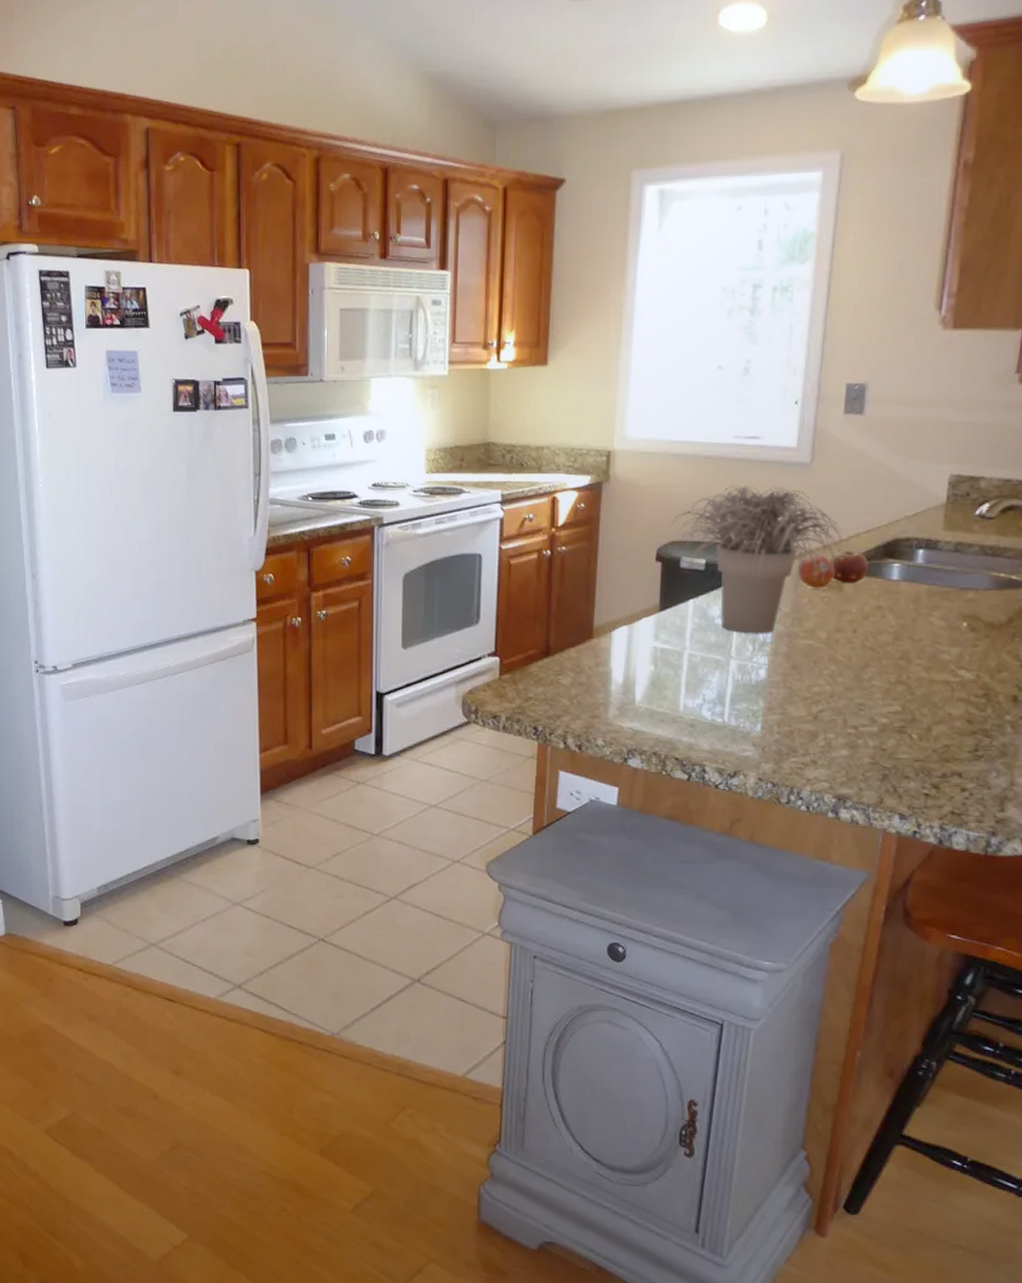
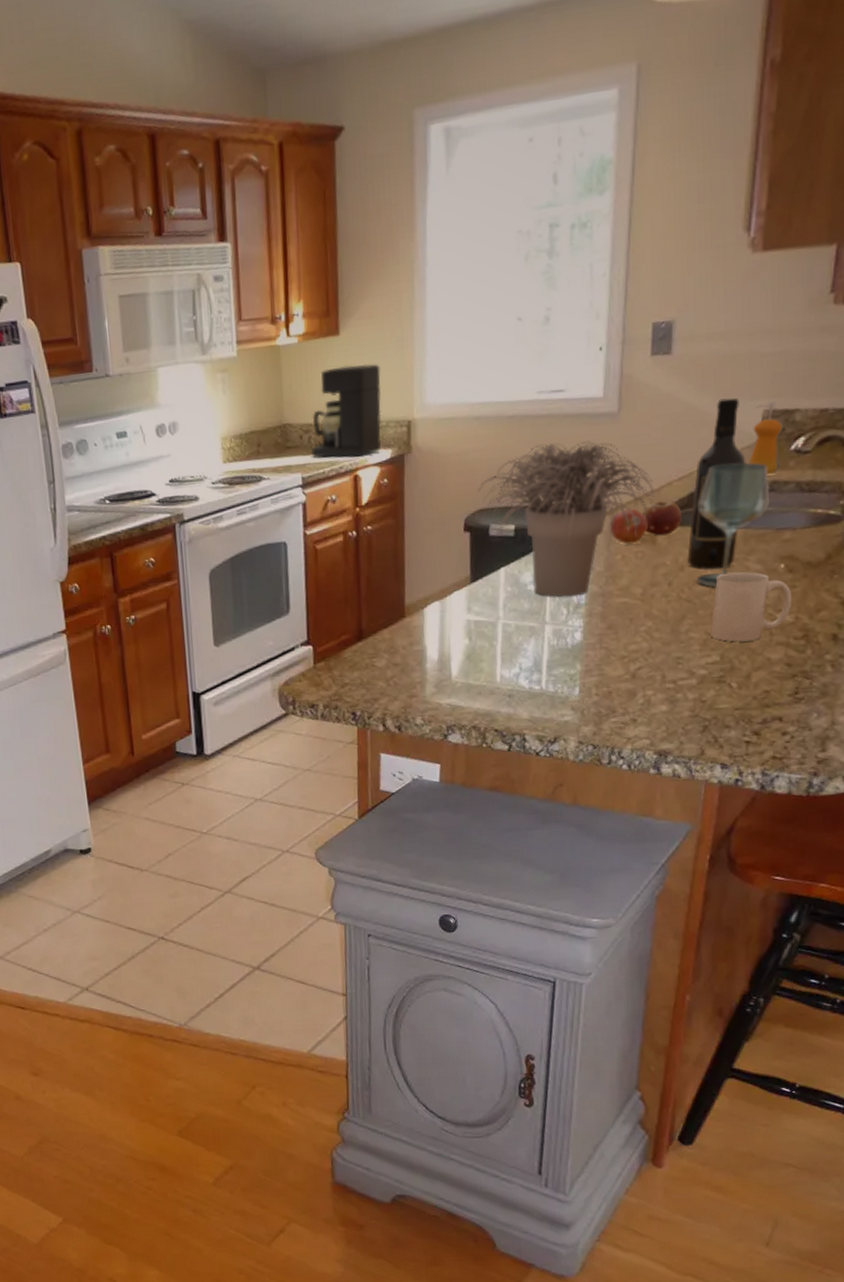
coffee maker: none [511,394,584,480] -> present [310,363,382,458]
wine bottle: none [872,460,932,620] -> present [687,397,746,569]
wine glass: none [881,521,955,638] -> present [696,462,770,587]
mug: none [893,626,974,694] -> present [710,571,792,642]
soap dispenser: none [935,468,969,535] -> present [749,401,784,474]

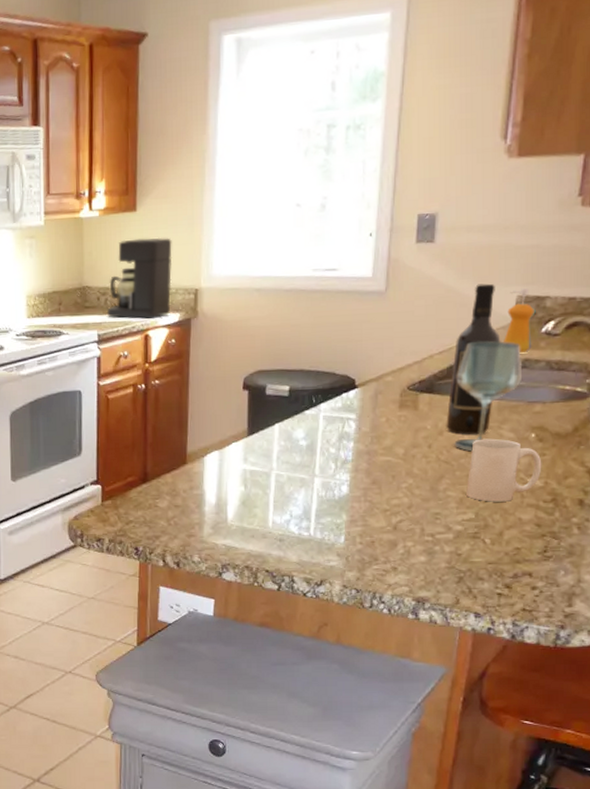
potted plant: present [477,441,655,597] -> none [256,315,418,453]
fruit: present [610,508,648,545] -> none [376,376,410,409]
fruit: present [643,500,682,536] -> none [406,371,442,403]

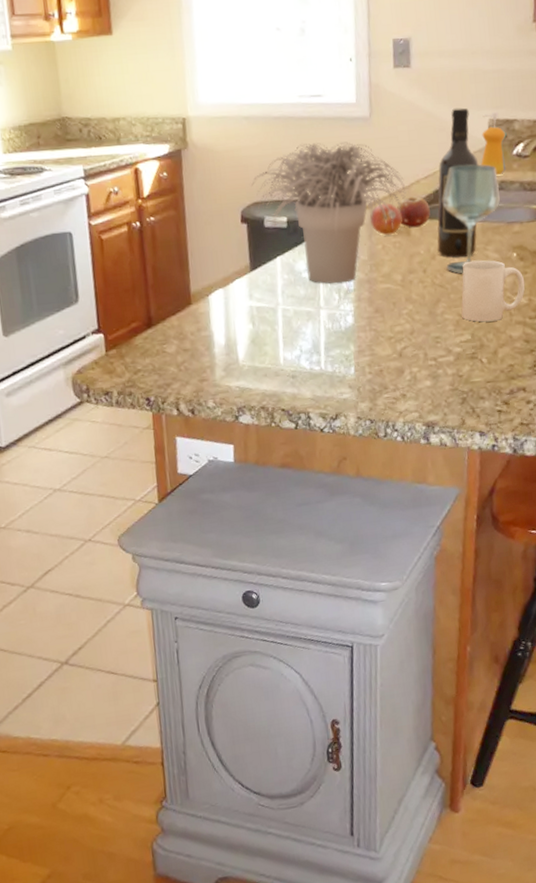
coffee maker: present [106,237,172,319] -> none [90,63,159,151]
potted plant: none [256,315,418,453] -> present [250,141,407,284]
fruit: none [376,376,410,409] -> present [370,203,402,236]
fruit: none [406,371,442,403] -> present [397,196,430,228]

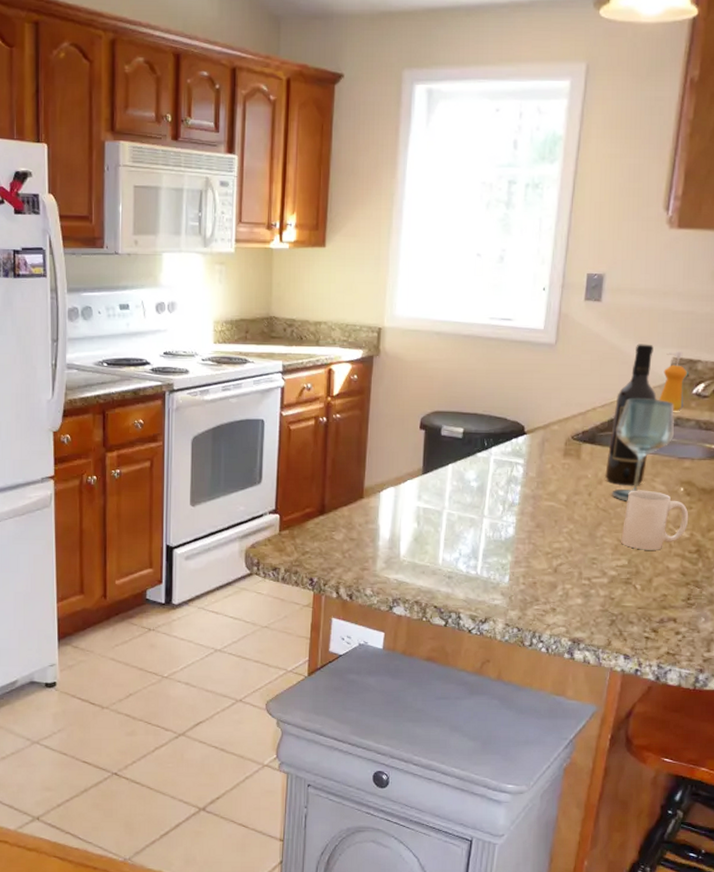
potted plant: present [250,141,407,284] -> none [433,363,582,496]
fruit: present [370,203,402,236] -> none [543,426,574,457]
fruit: present [397,196,430,228] -> none [571,422,603,452]

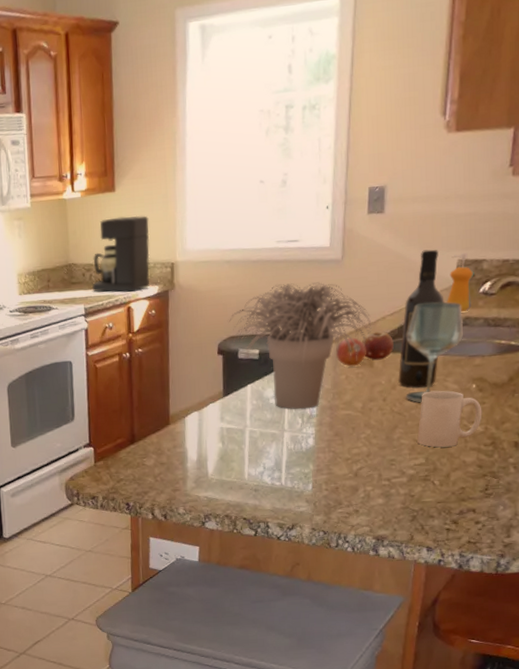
coffee maker: none [292,274,358,353] -> present [91,215,150,292]
potted plant: none [433,363,582,496] -> present [228,282,372,410]
fruit: none [543,426,574,457] -> present [336,337,366,367]
fruit: none [571,422,603,452] -> present [362,331,394,360]

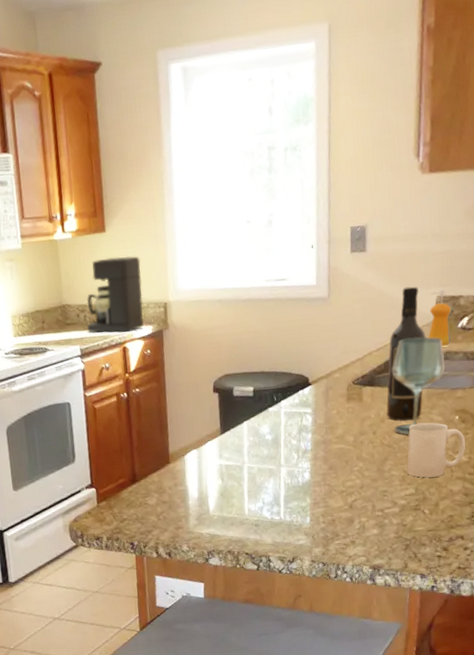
potted plant: present [228,282,372,410] -> none [222,319,360,445]
fruit: present [336,337,366,367] -> none [327,373,355,402]
fruit: present [362,331,394,360] -> none [351,366,381,395]

